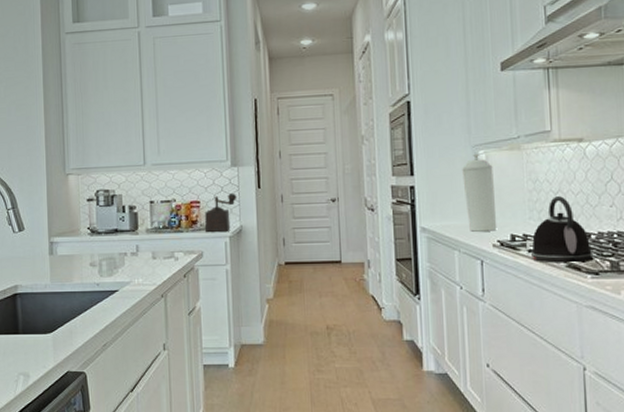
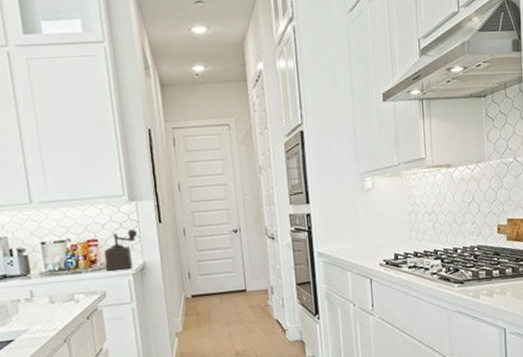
canister: present [462,153,497,232] -> none [352,180,383,253]
kettle: present [531,196,593,264] -> none [411,217,459,277]

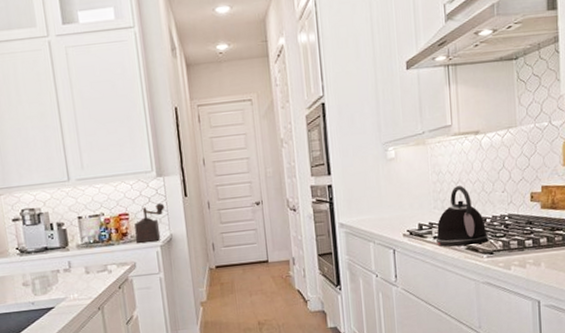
kettle: none [411,217,459,277] -> present [436,186,488,248]

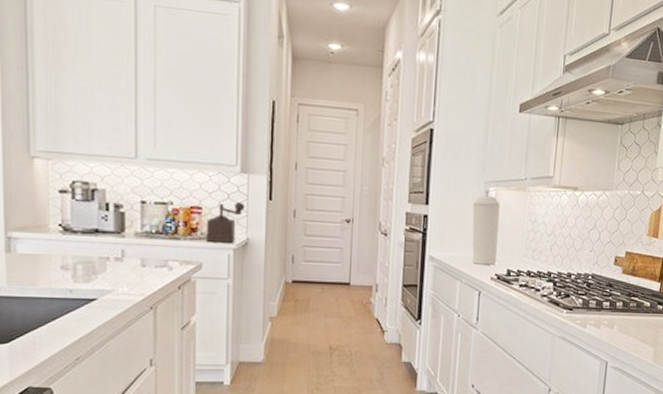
canister: none [374,150,407,224] -> present [472,190,500,265]
kettle: present [436,186,488,248] -> none [521,238,570,299]

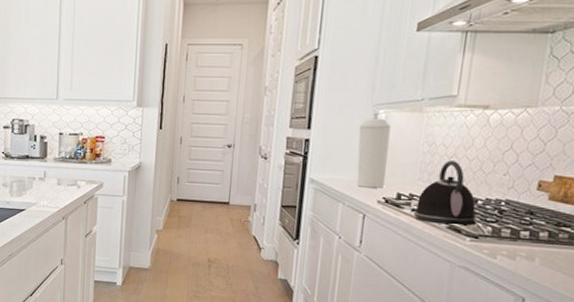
coffee grinder: present [207,201,245,244] -> none [107,131,140,167]
kettle: none [521,238,570,299] -> present [414,161,476,226]

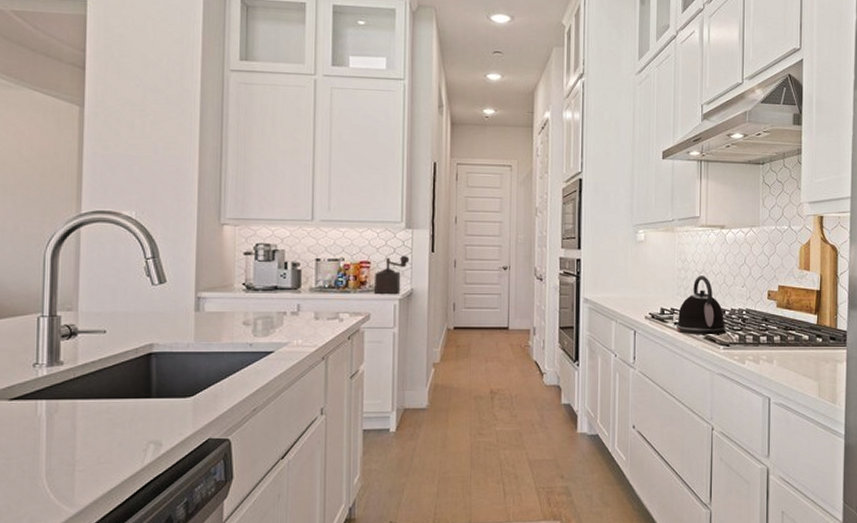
coffee grinder: none [107,131,140,167] -> present [375,255,410,295]
canister: present [357,112,391,188] -> none [623,232,650,304]

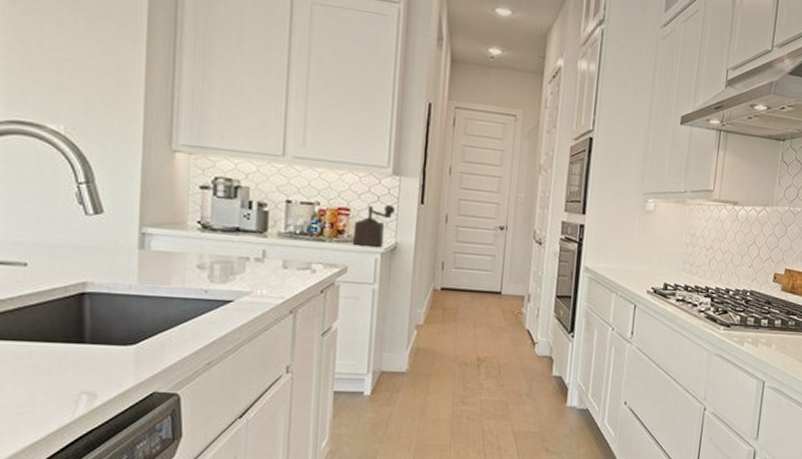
kettle: present [677,276,725,335] -> none [678,252,728,316]

